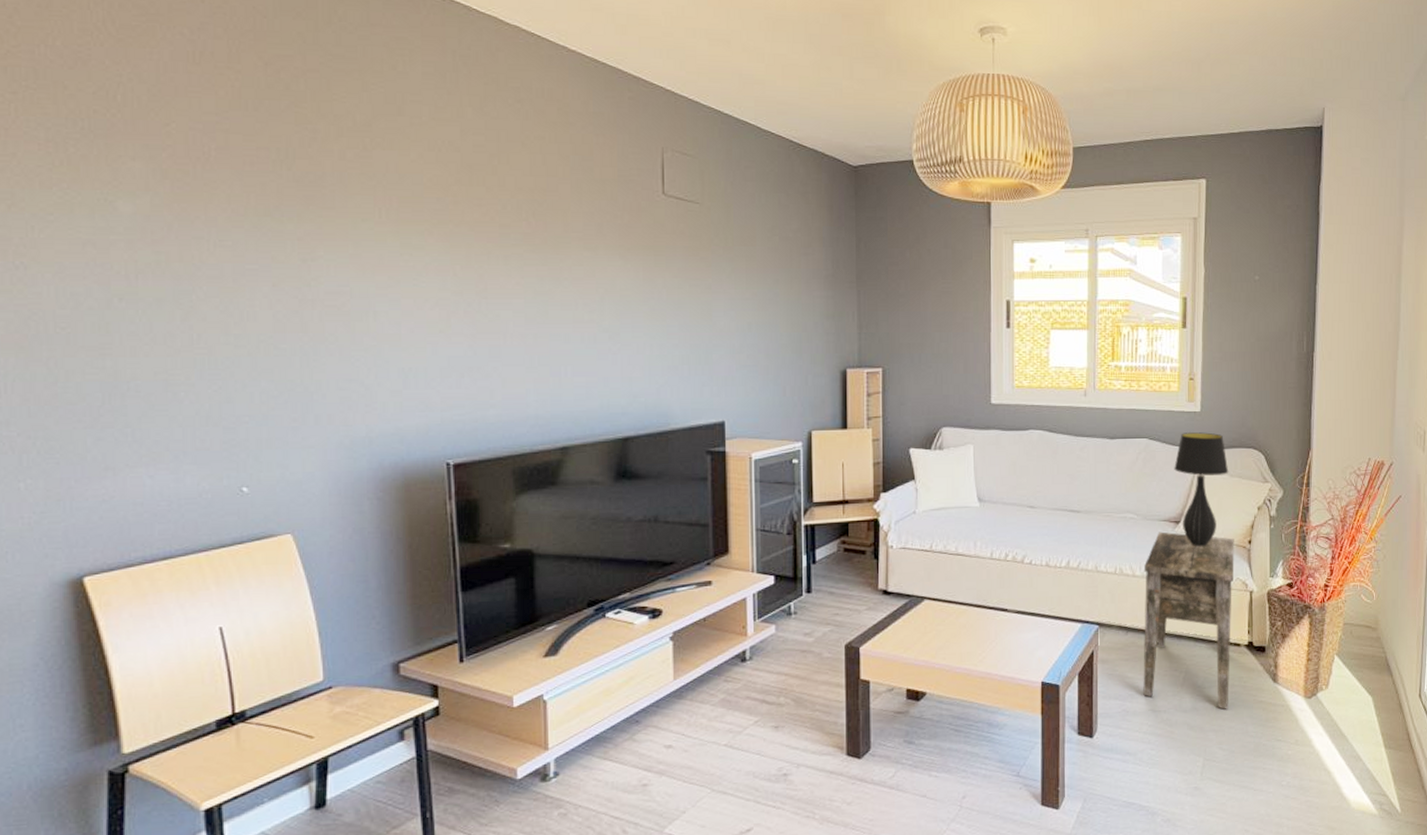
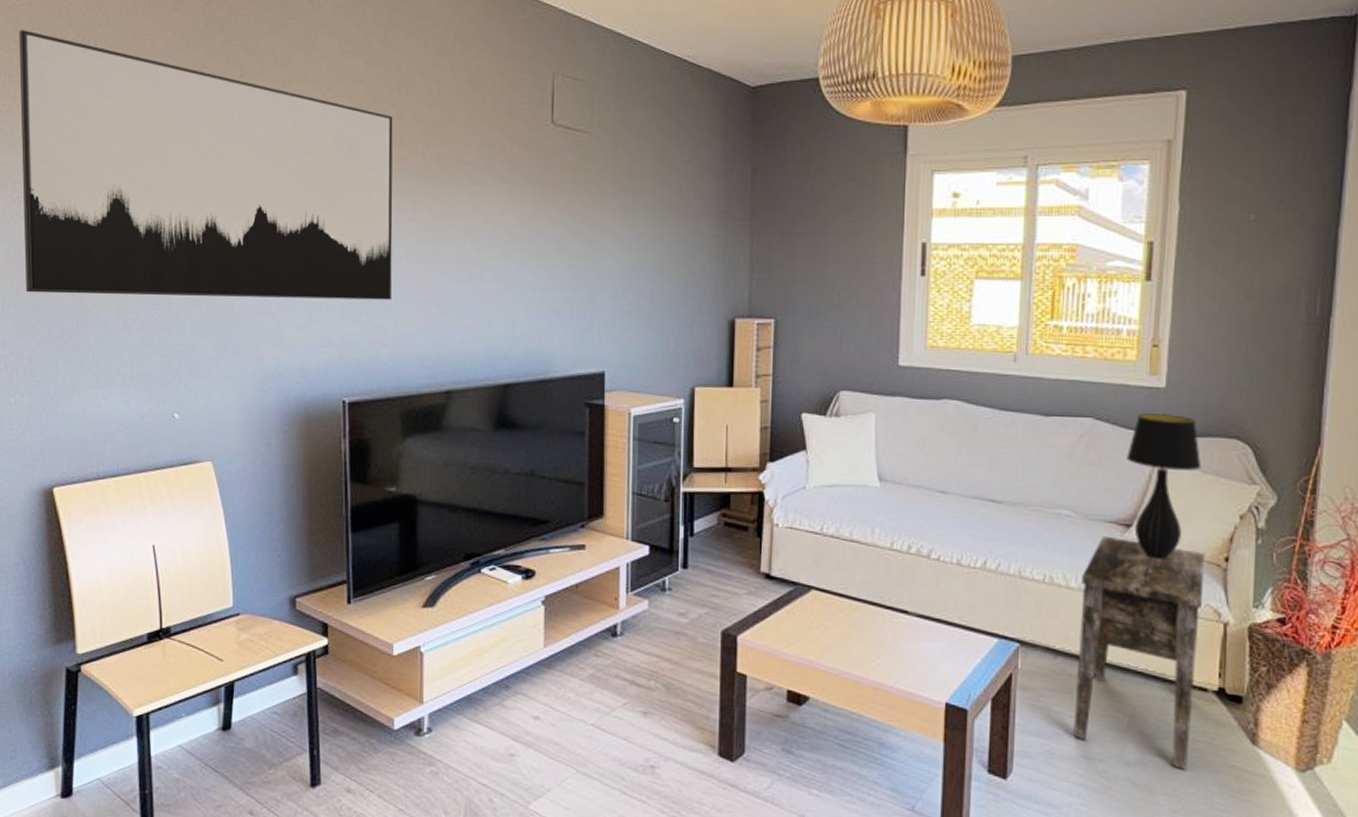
wall art: none [17,80,498,367] -> present [19,30,393,300]

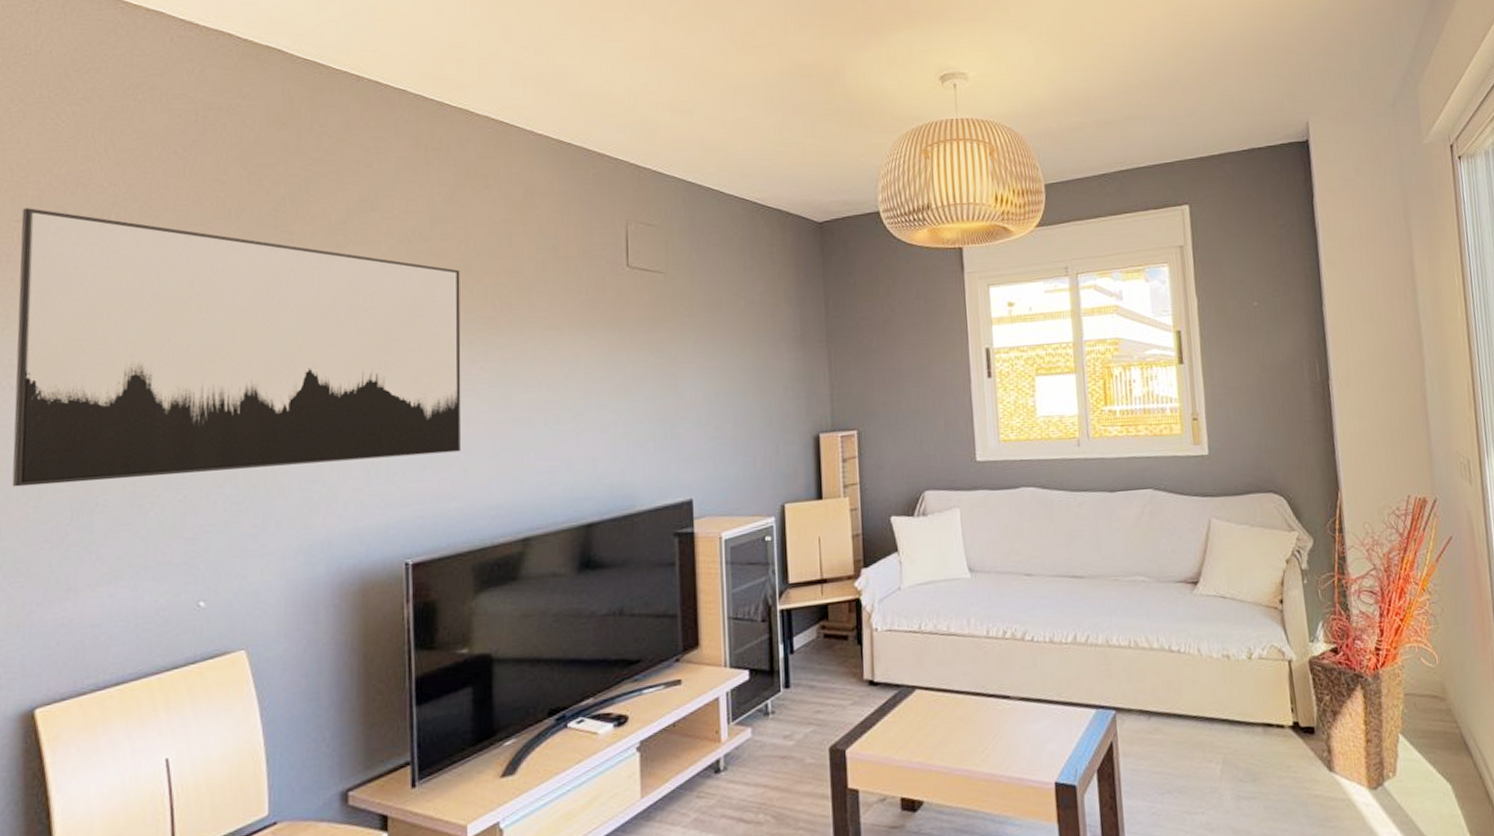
side table: present [1073,535,1205,770] -> none [1161,595,1279,808]
table lamp: present [1127,413,1202,560] -> none [1185,477,1248,611]

